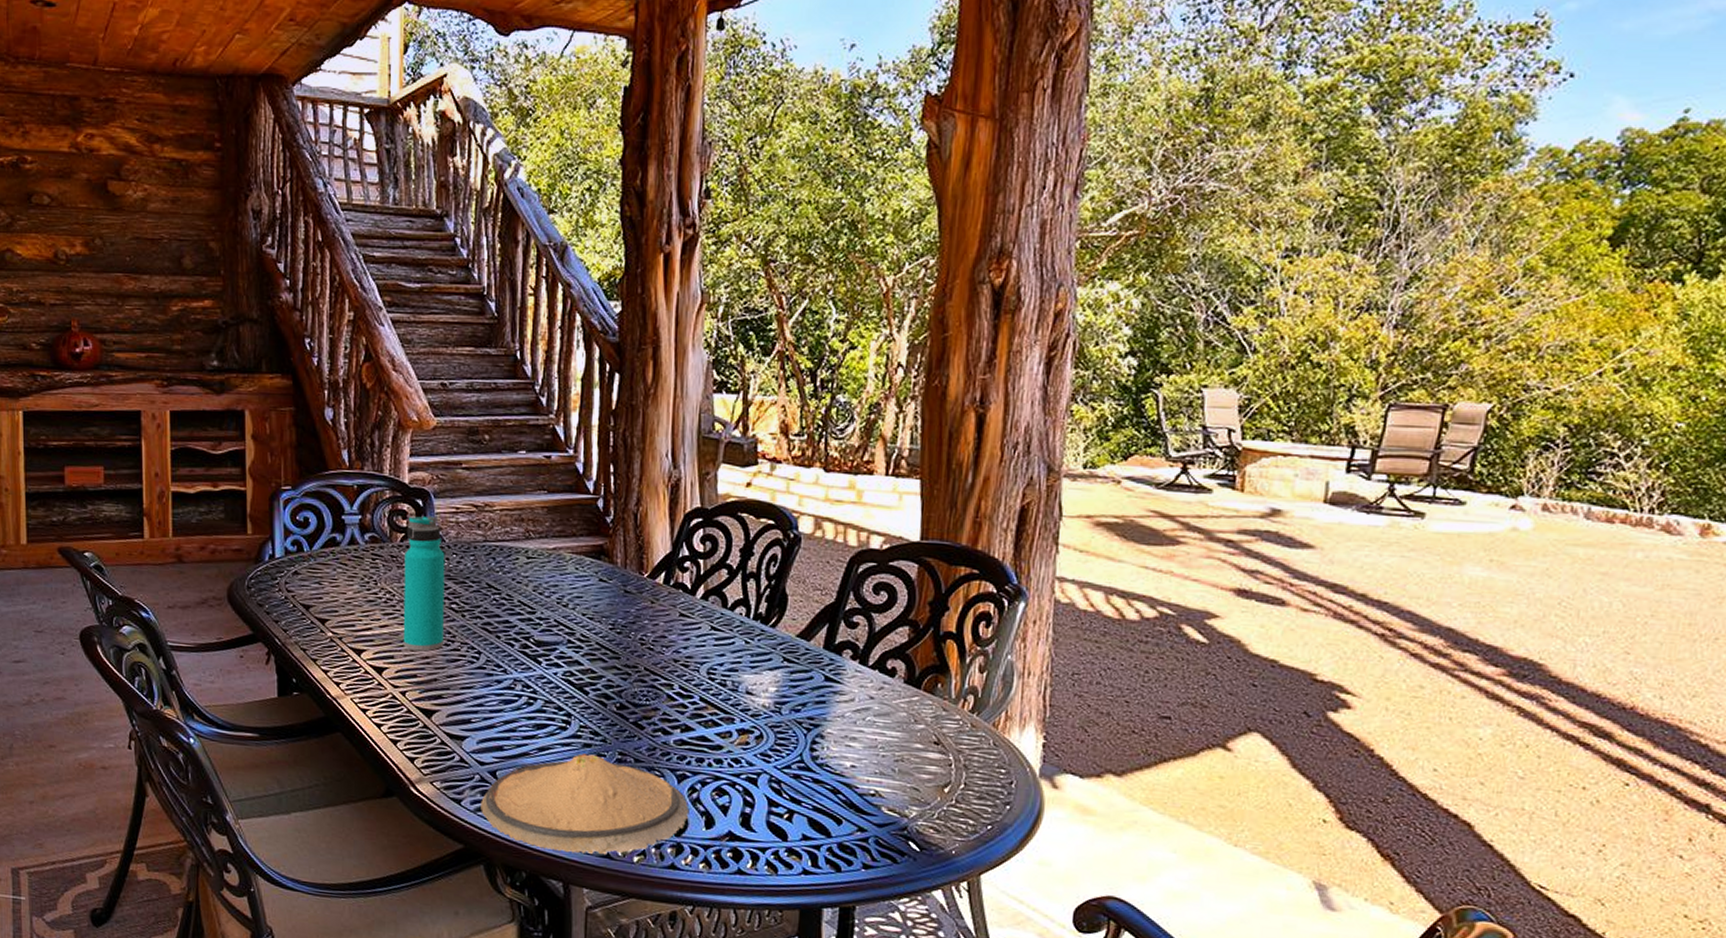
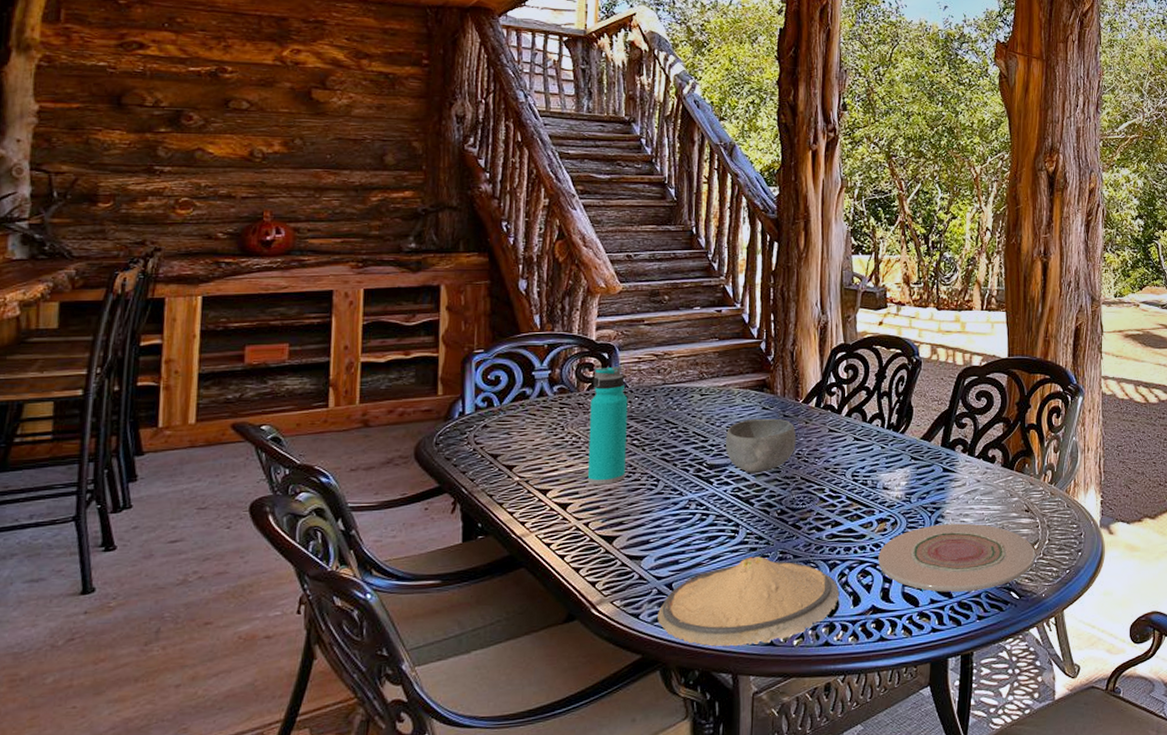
bowl: none [555,591,640,658] -> present [725,418,796,474]
plate: none [737,745,945,834] -> present [878,523,1035,592]

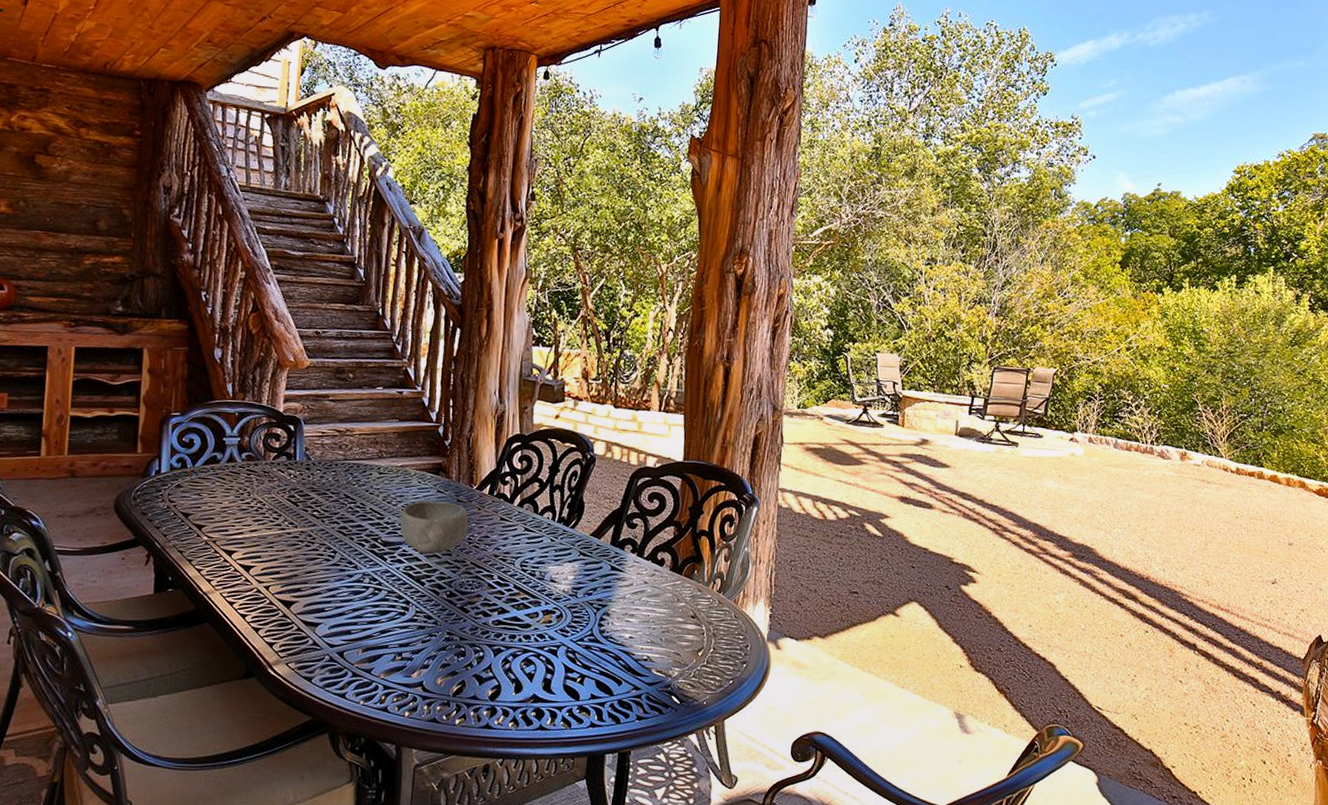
water bottle: present [587,366,628,485] -> none [269,438,311,552]
plate: present [658,556,840,647] -> none [328,634,503,719]
plate: present [878,523,1035,592] -> none [541,621,699,691]

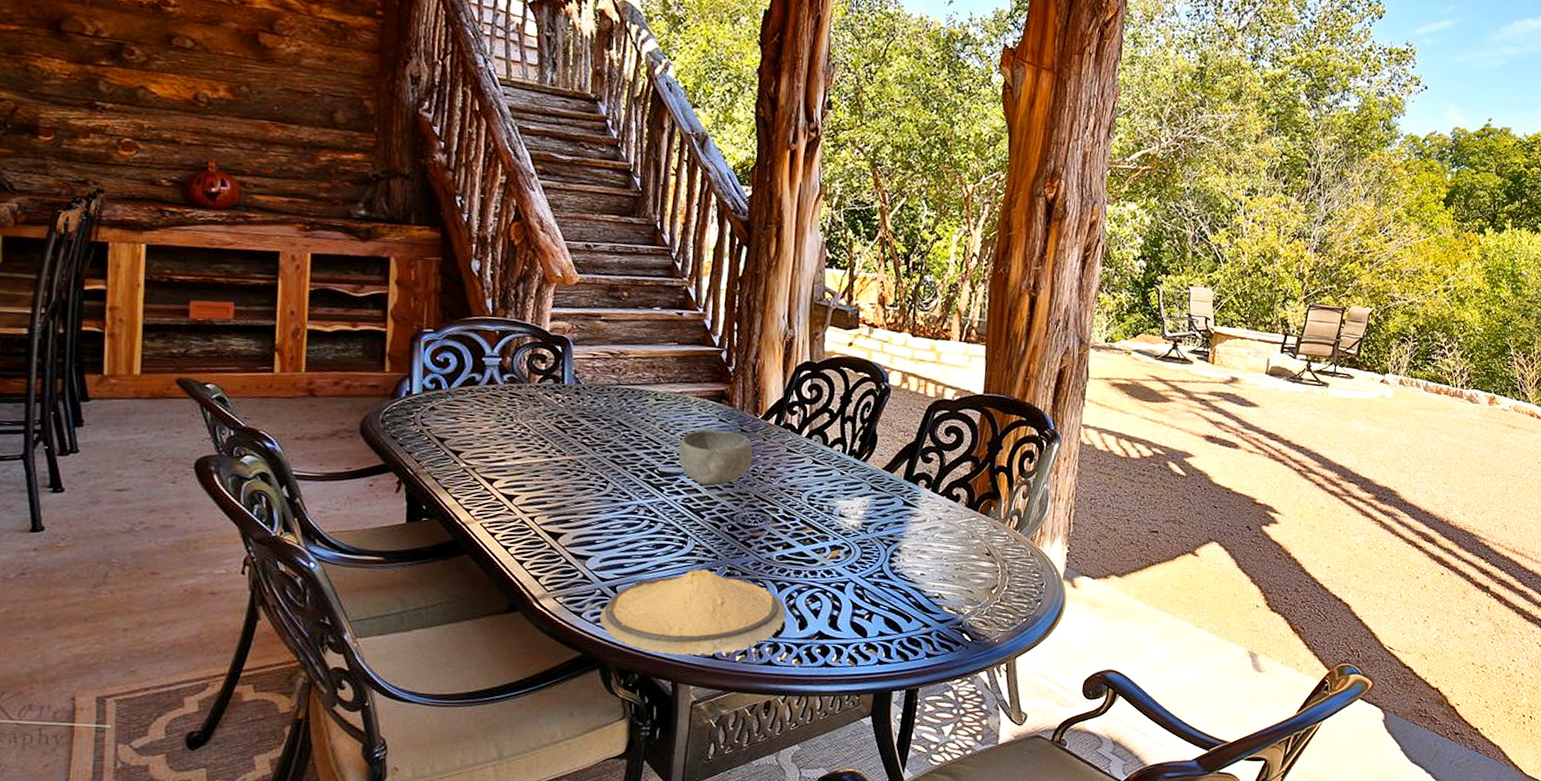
plate: none [328,634,503,719] -> present [600,569,787,656]

